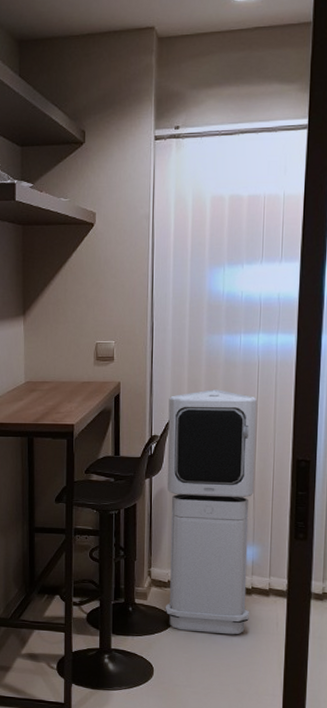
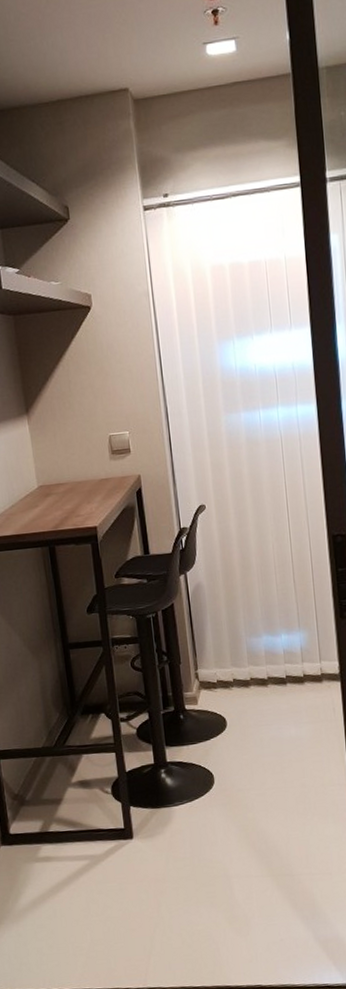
air purifier: present [165,389,257,635] -> none [193,471,306,731]

